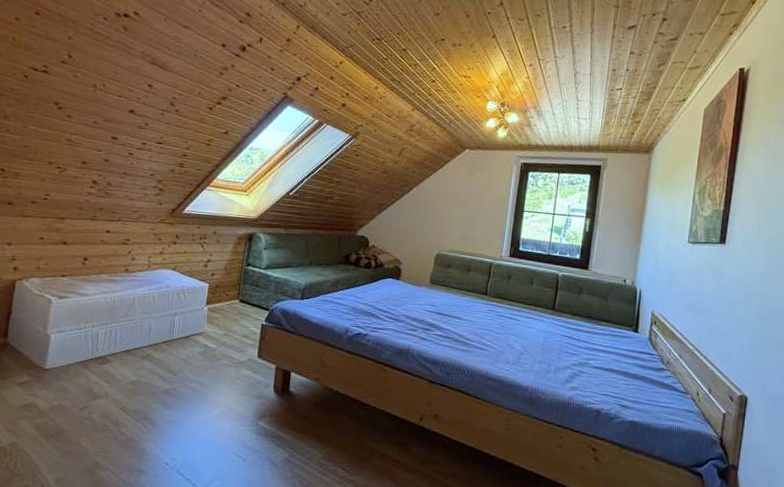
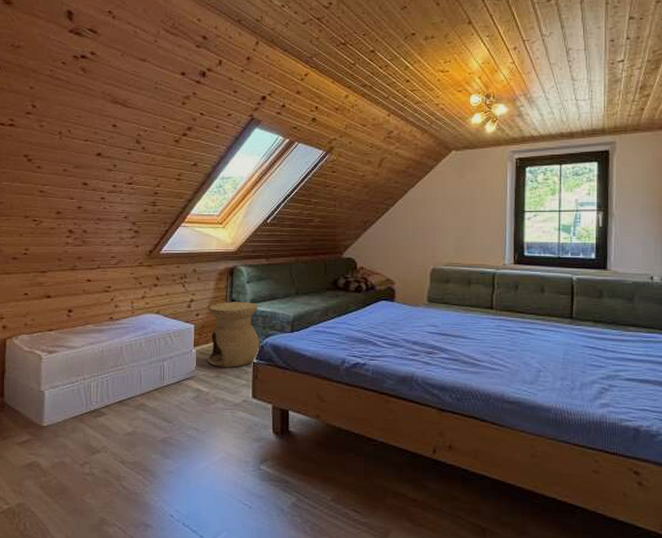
side table: none [218,265,272,328] -> present [207,302,260,367]

